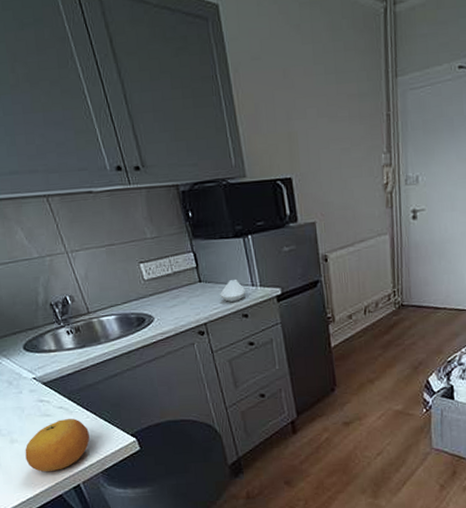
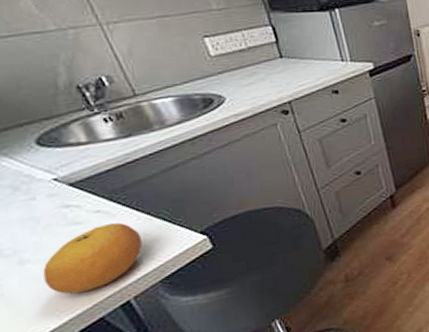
spoon rest: present [220,278,246,302] -> none [305,53,335,78]

